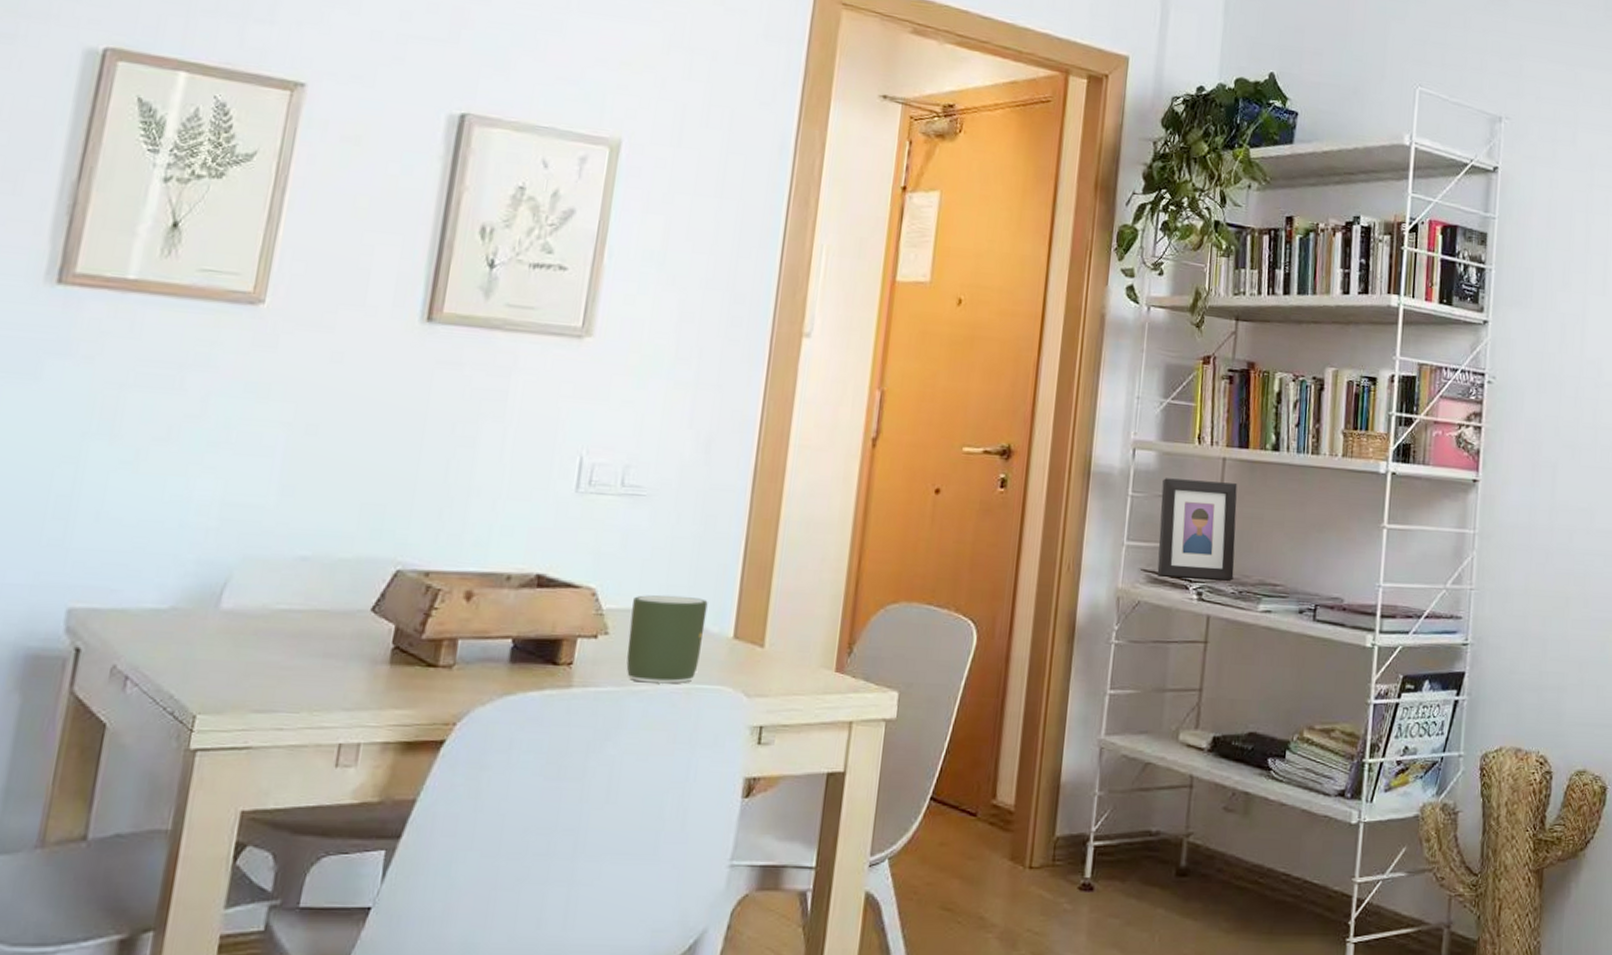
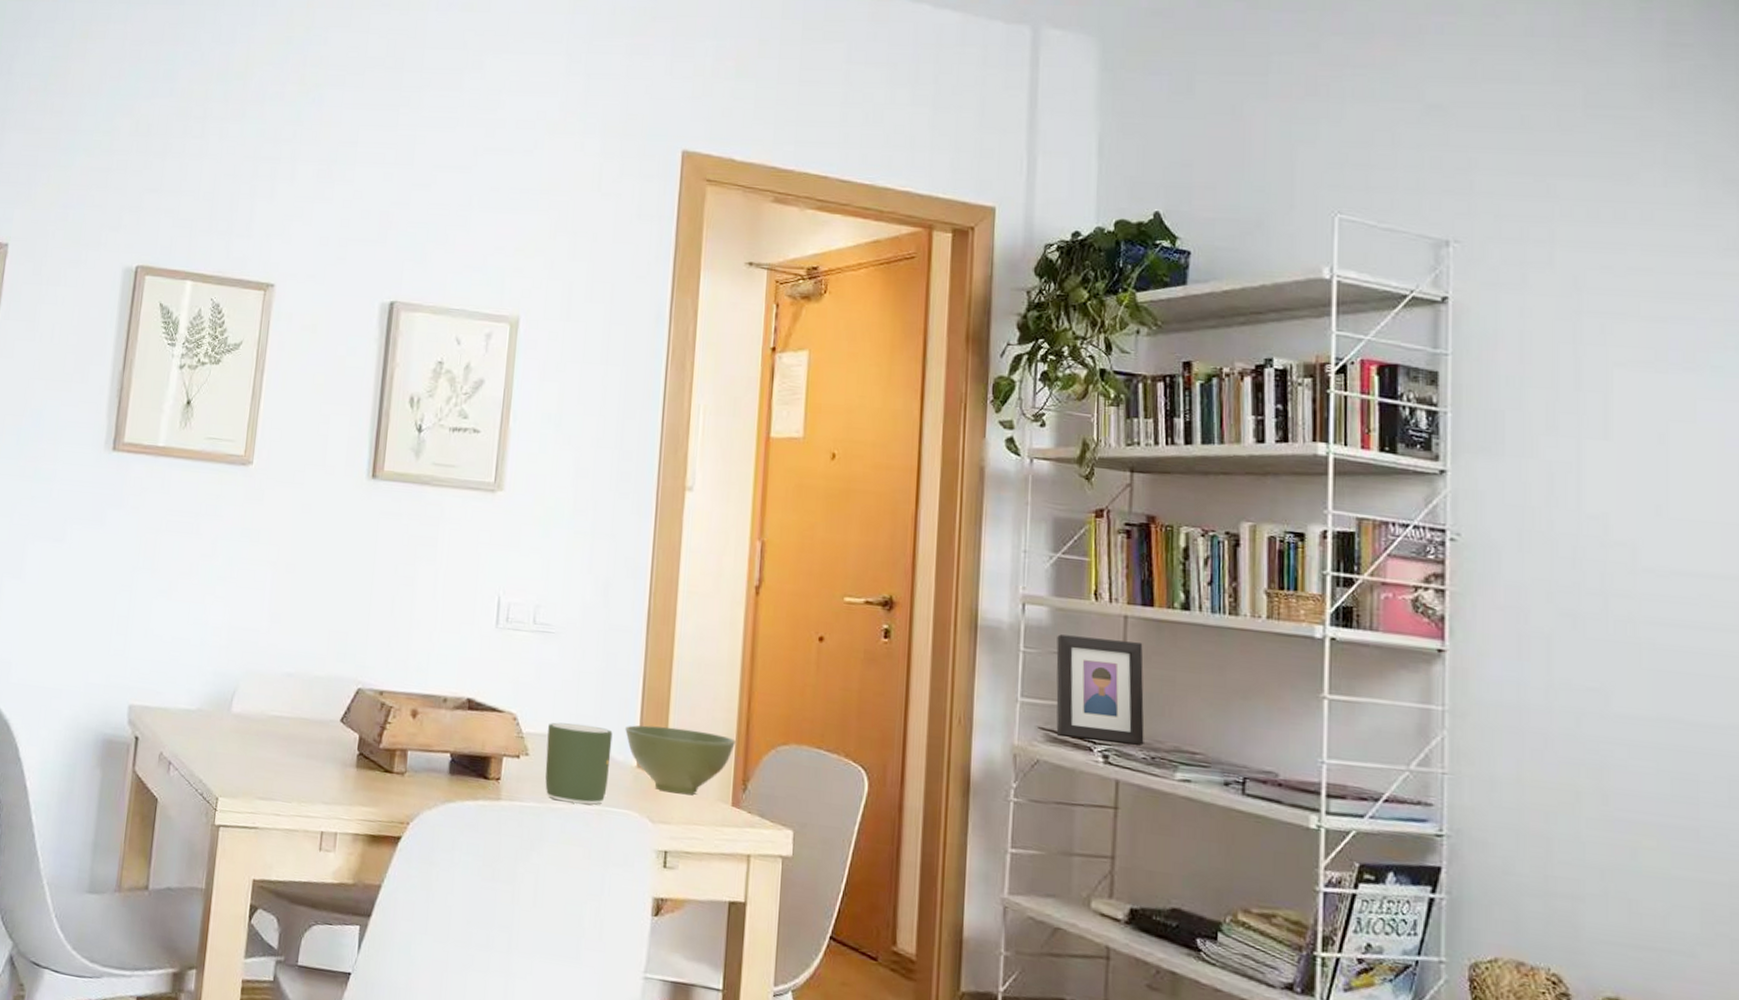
bowl: none [722,592,843,664] -> present [625,725,736,795]

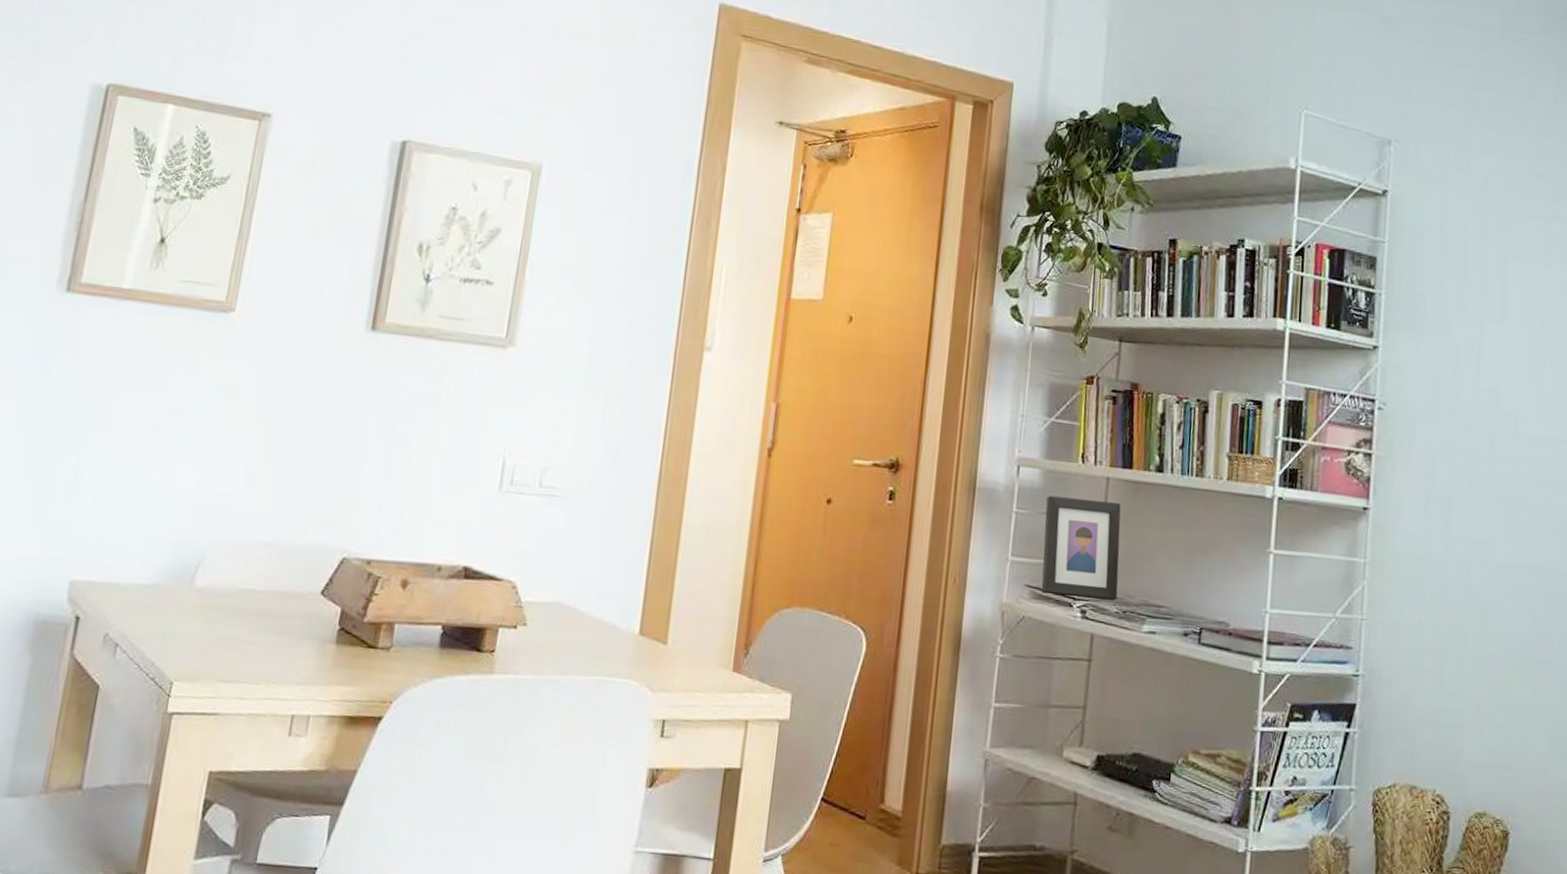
mug: present [545,722,613,805] -> none [542,590,616,675]
bowl: present [625,725,736,795] -> none [629,591,740,661]

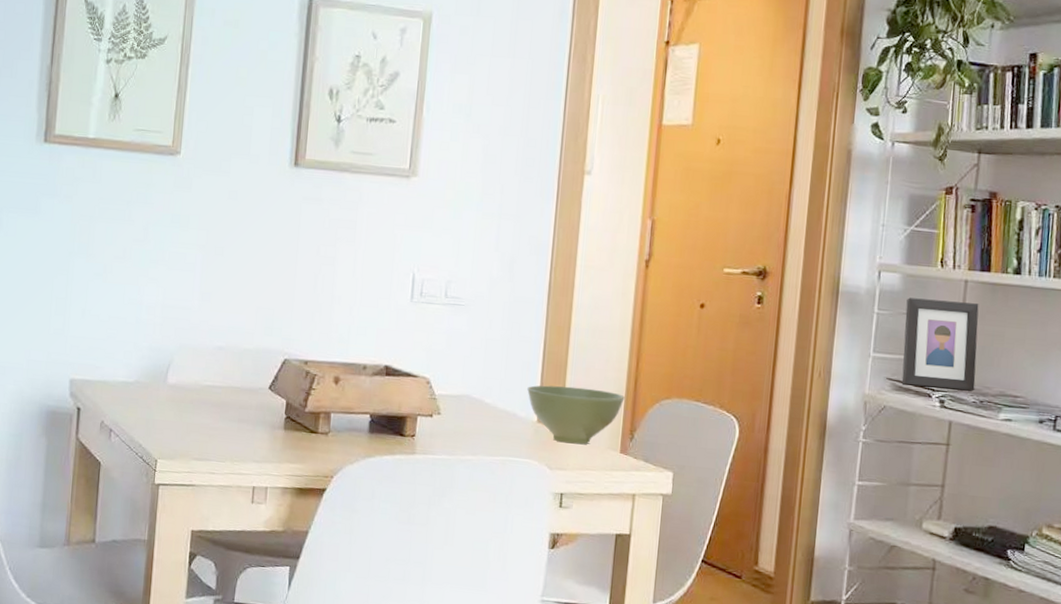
bowl: none [629,591,740,661] -> present [527,385,625,445]

